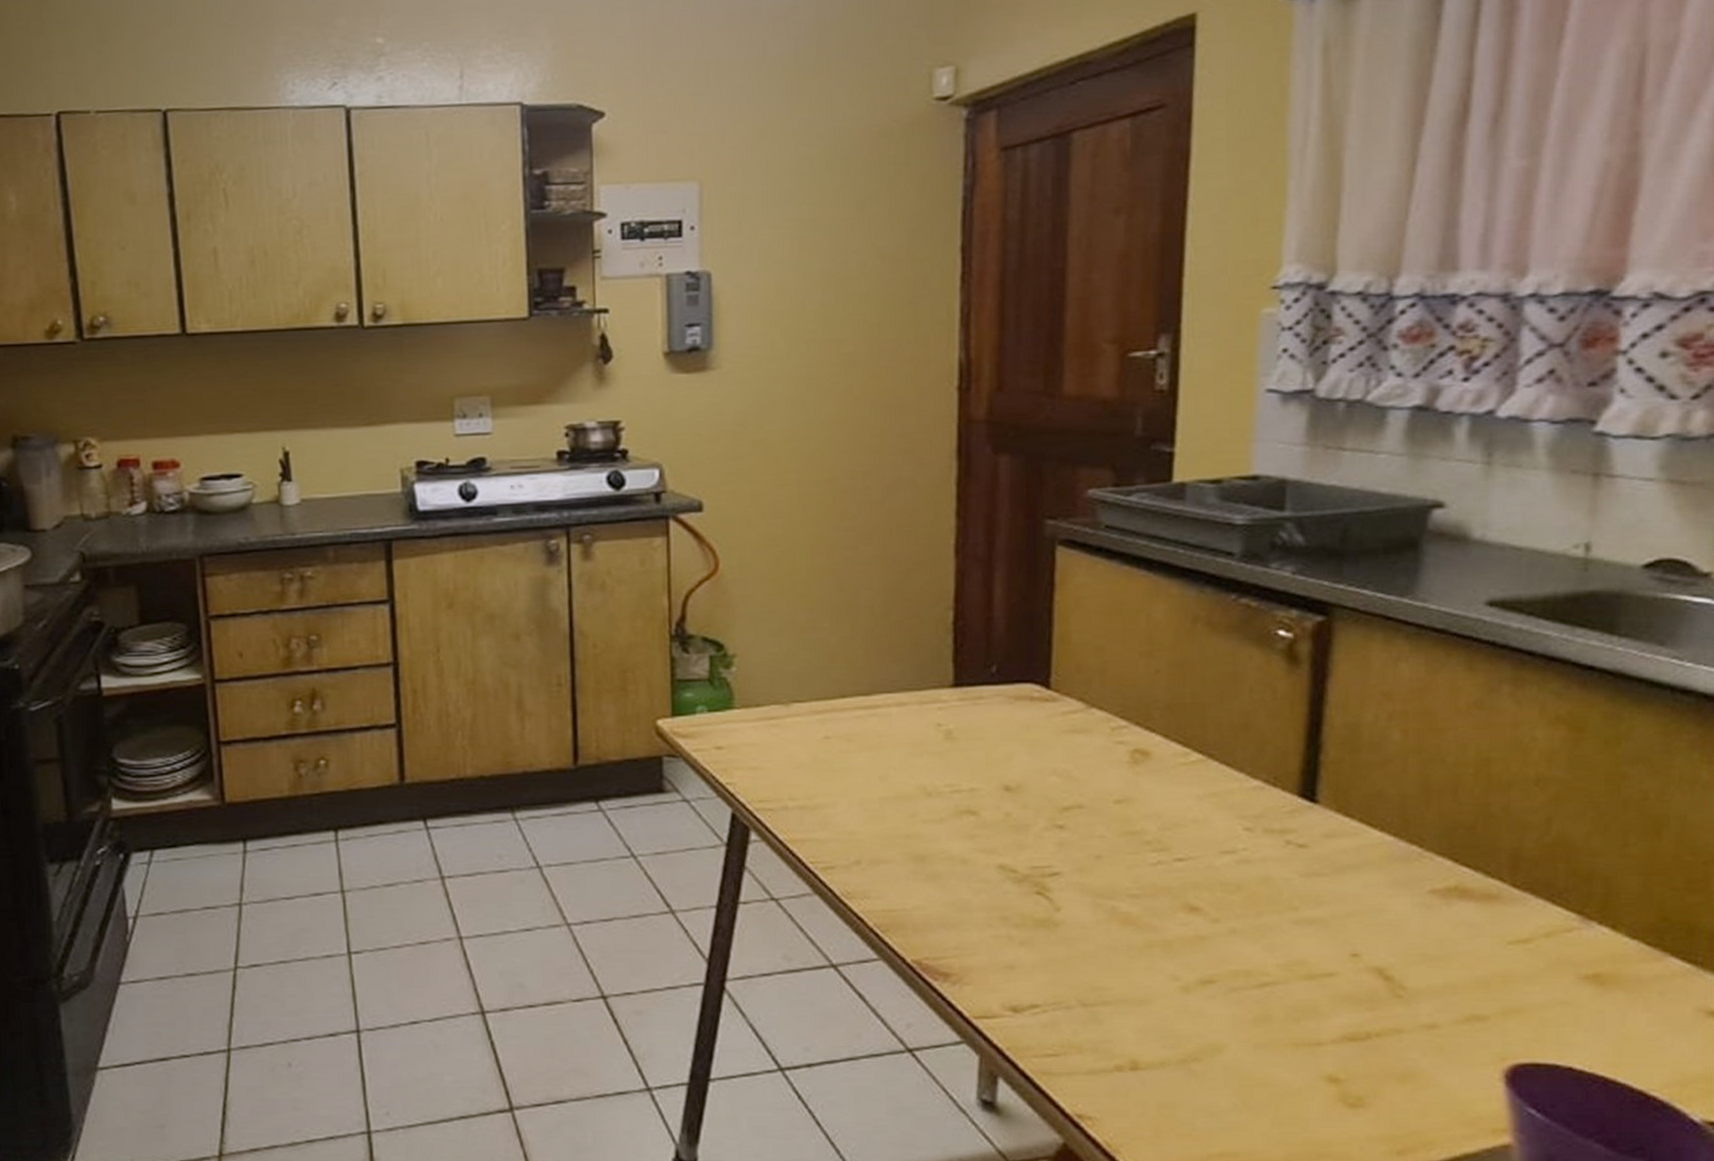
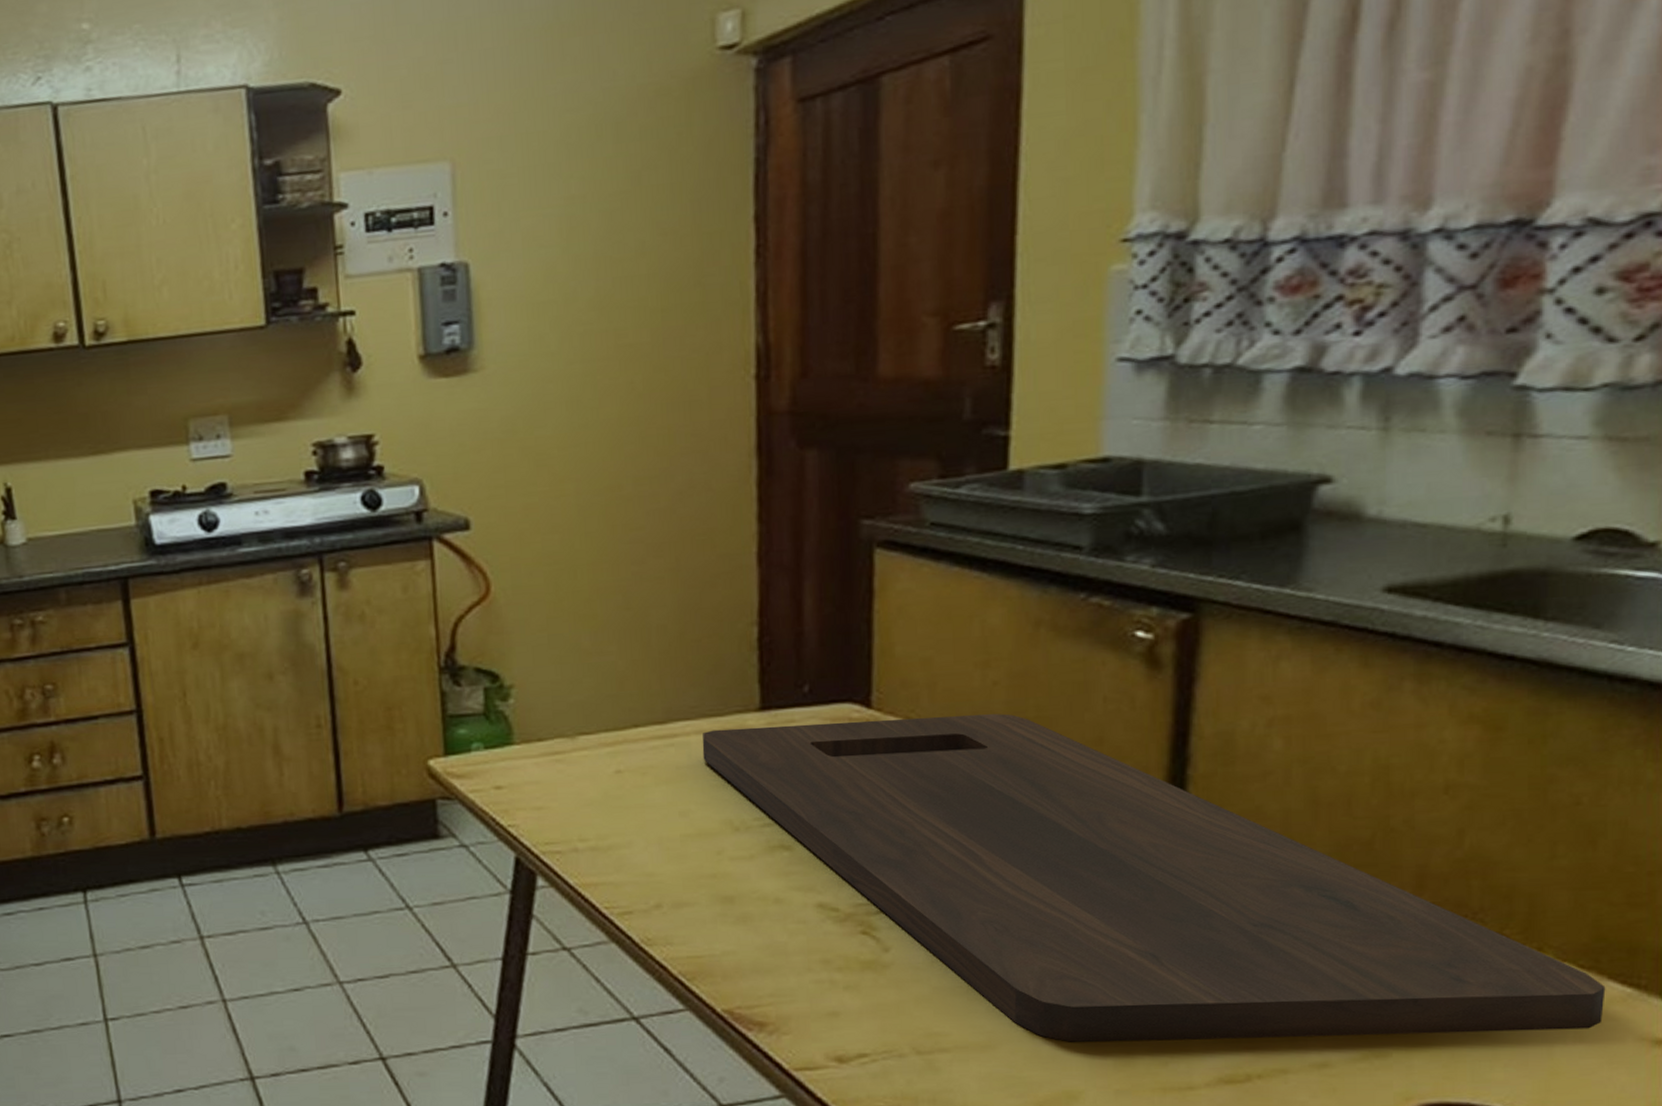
cutting board: none [901,698,1669,1001] -> present [702,713,1606,1042]

